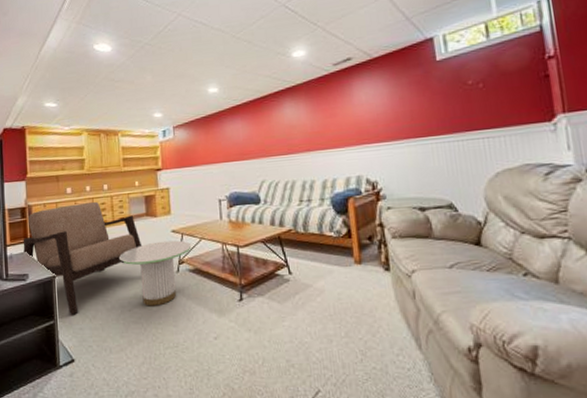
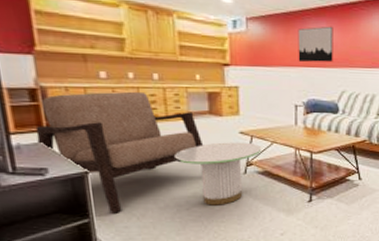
wall art: none [216,121,251,159] -> present [298,26,333,63]

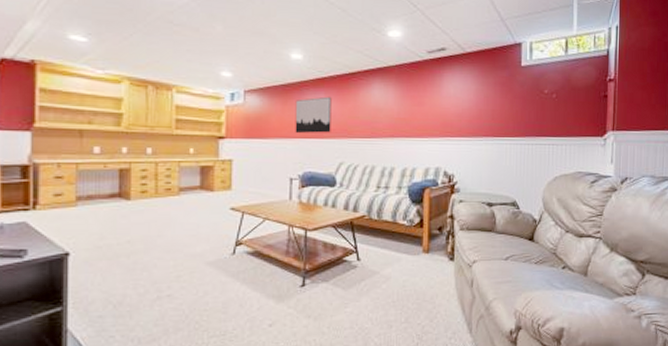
armchair: present [35,91,204,213] -> none [22,166,192,301]
side table: present [173,142,262,206] -> none [159,219,253,291]

